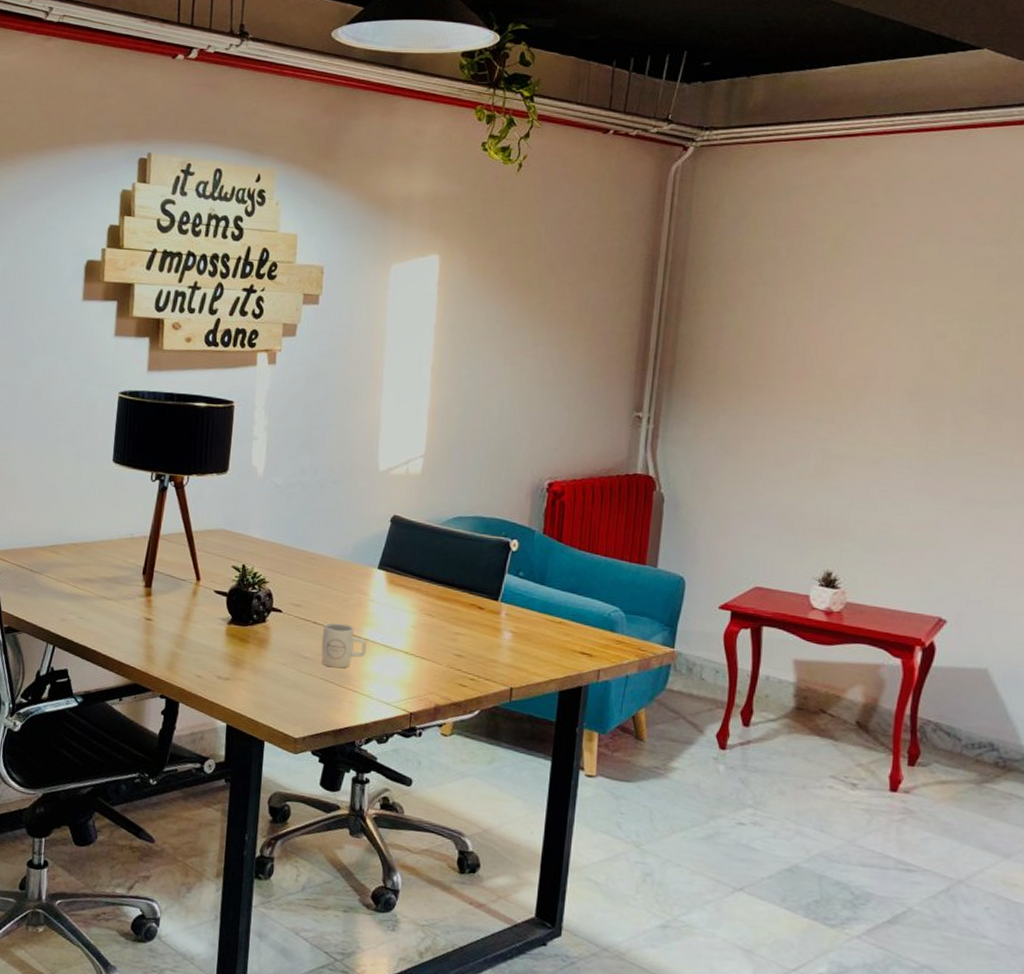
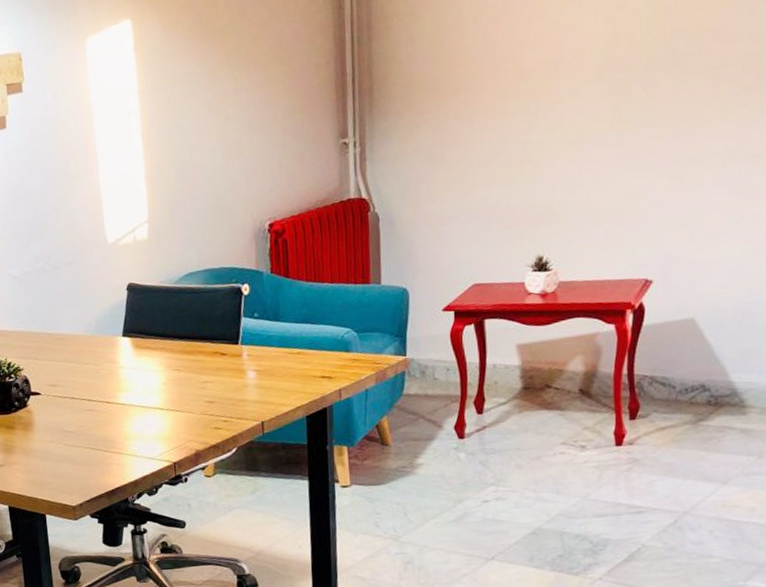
mug: present [321,622,367,669] -> none [81,393,125,436]

